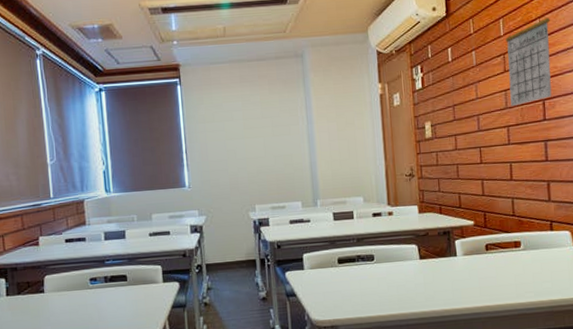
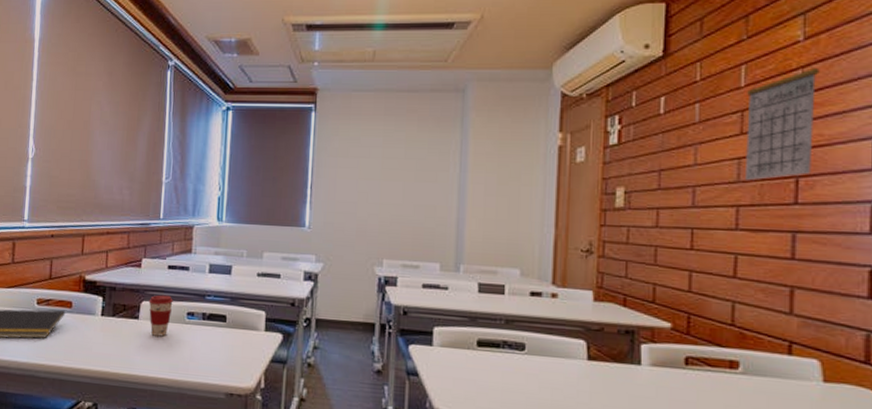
coffee cup: none [51,266,75,305] -> present [148,295,173,337]

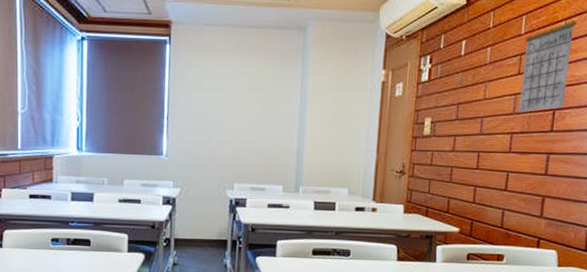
coffee cup: present [148,295,173,337] -> none [11,223,37,263]

